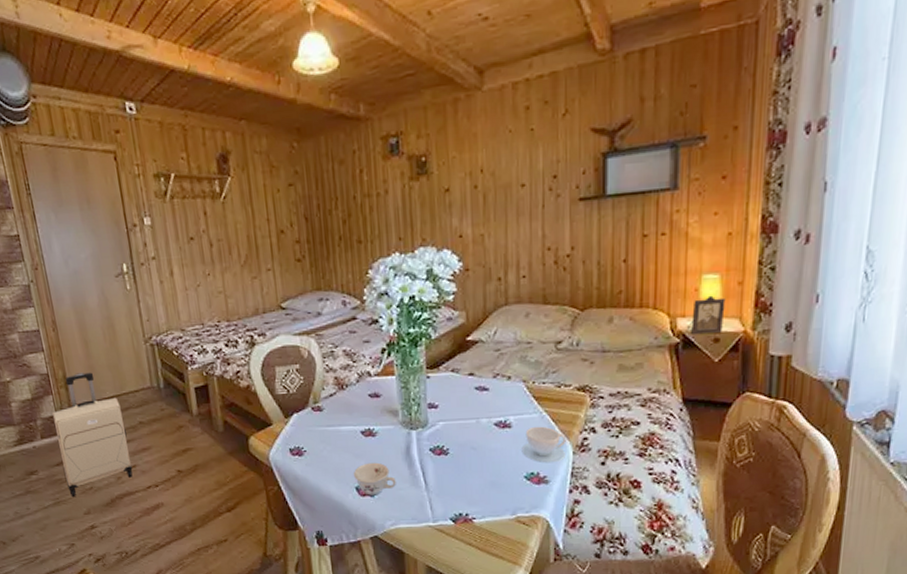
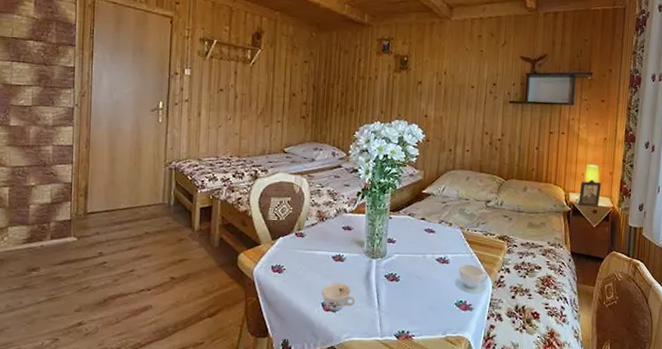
suitcase: present [52,372,133,498] -> none [64,185,132,295]

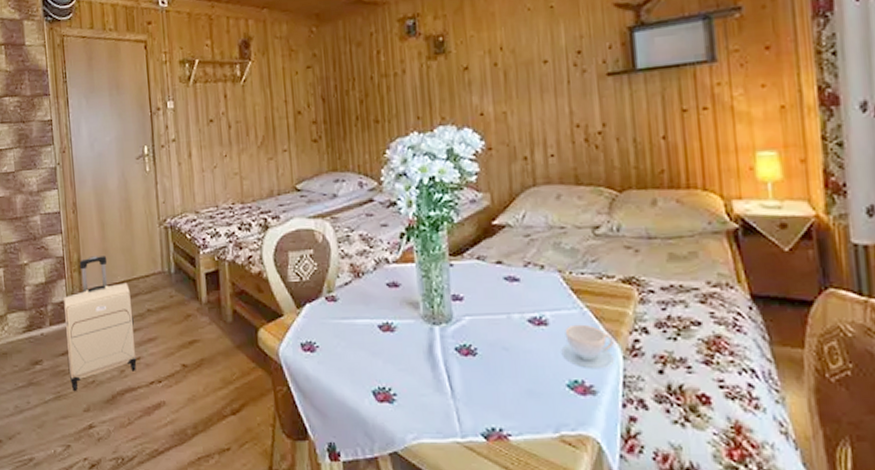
suitcase: none [64,185,132,295] -> present [64,256,137,392]
teacup: present [322,283,355,311] -> none [370,362,418,402]
photo frame: present [576,179,602,207] -> none [746,174,789,219]

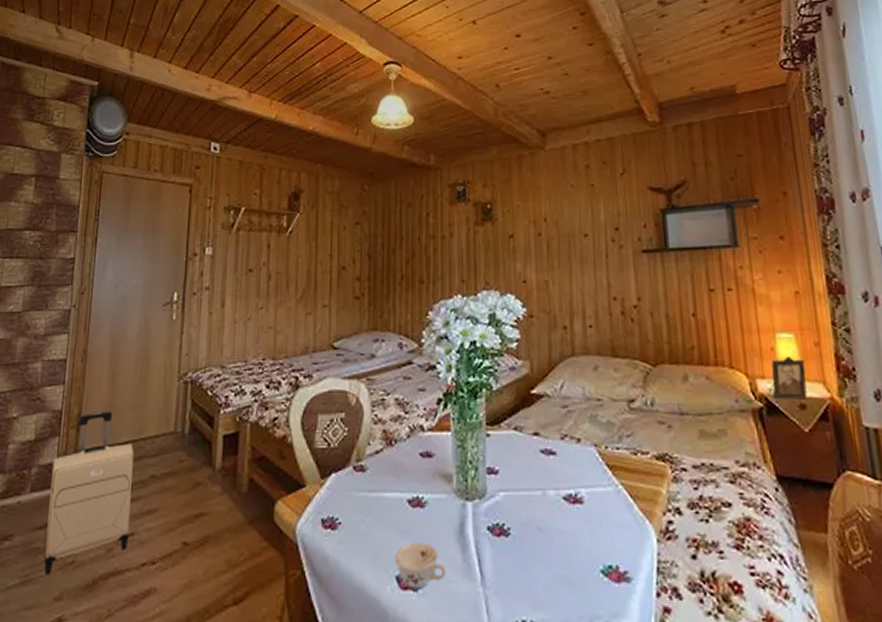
teacup: none [370,362,418,402] -> present [395,542,446,589]
teacup: present [561,324,614,370] -> none [596,503,648,554]
photo frame: none [746,174,789,219] -> present [769,356,807,399]

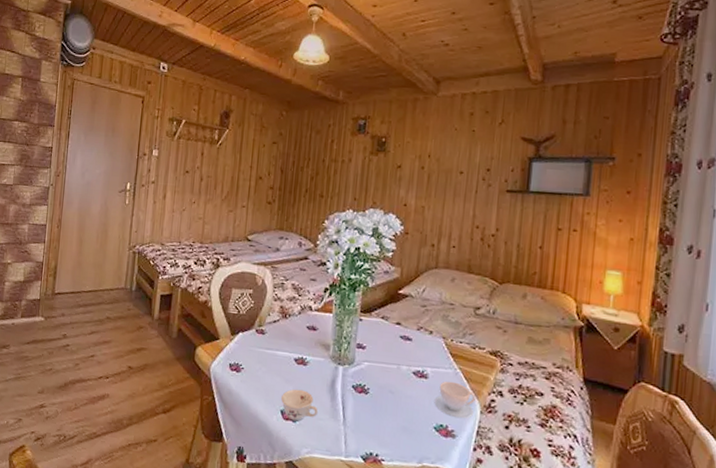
suitcase: present [43,411,134,575] -> none [30,266,95,376]
teacup: none [596,503,648,554] -> present [434,381,476,419]
photo frame: present [769,356,807,399] -> none [592,289,626,324]

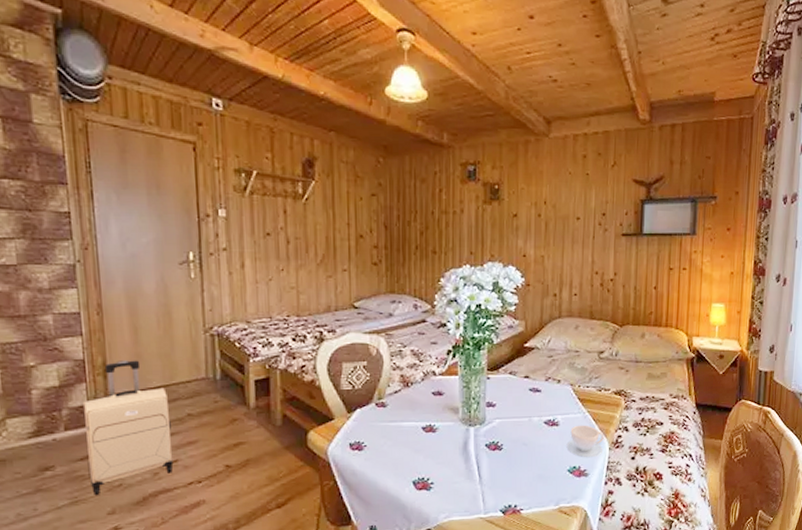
suitcase: none [30,266,95,376] -> present [84,360,174,496]
teacup: present [281,389,318,422] -> none [412,457,452,490]

